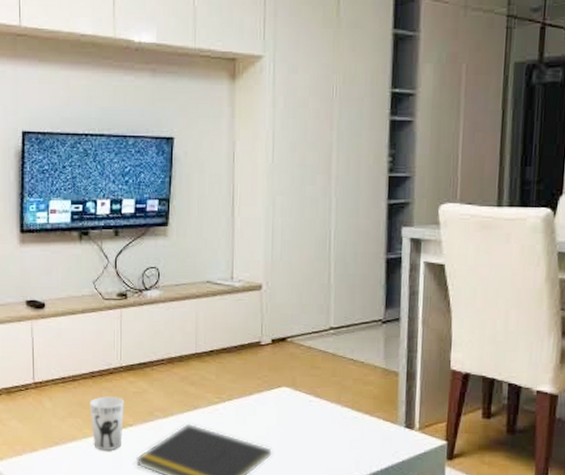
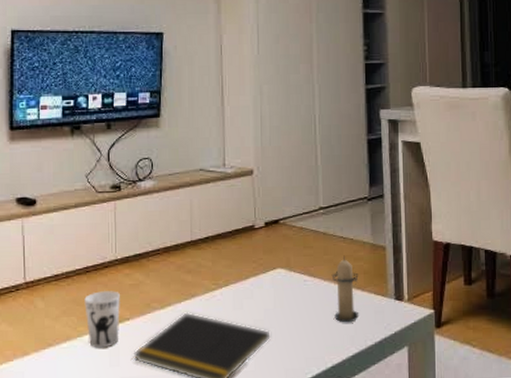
candle: none [338,378,368,447] -> present [331,255,359,323]

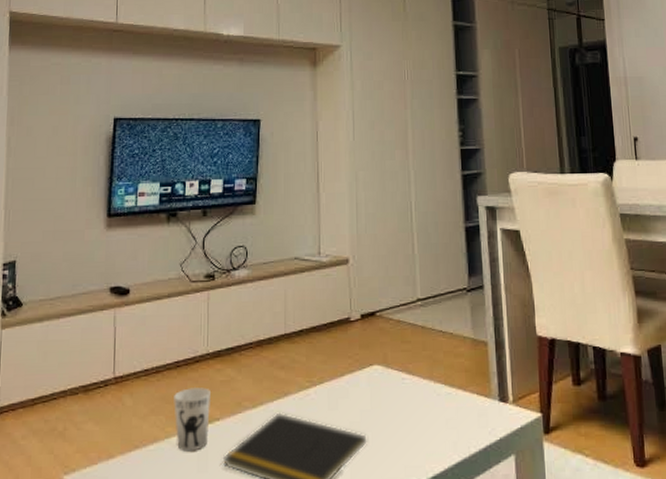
candle: present [331,255,359,323] -> none [431,351,462,427]

